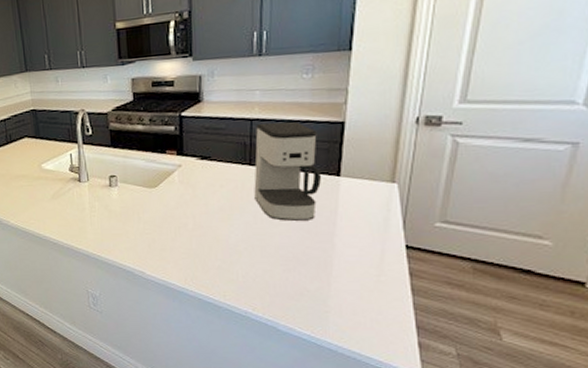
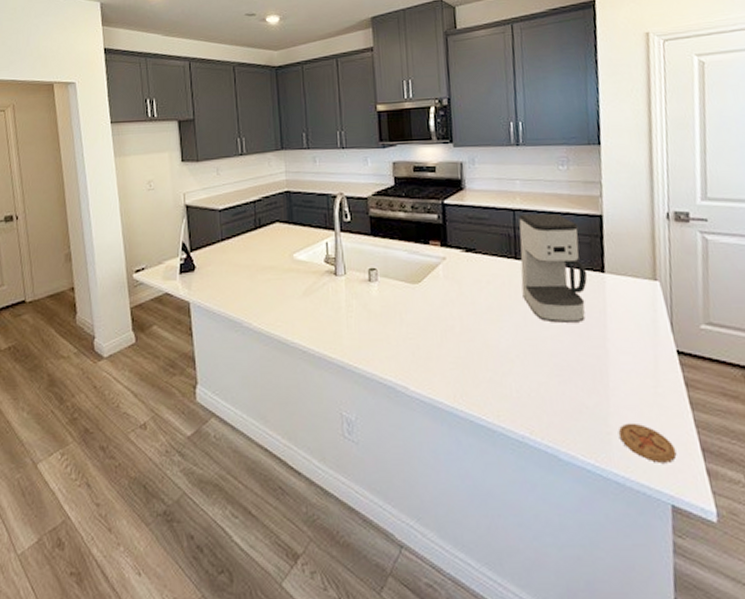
coaster: none [336,304,391,336] -> present [618,422,677,463]

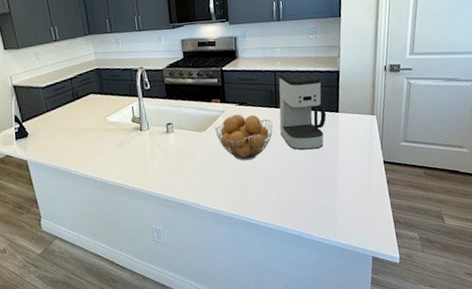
fruit basket: none [432,263,512,330] -> present [215,114,273,161]
coaster: present [618,422,677,463] -> none [341,210,378,233]

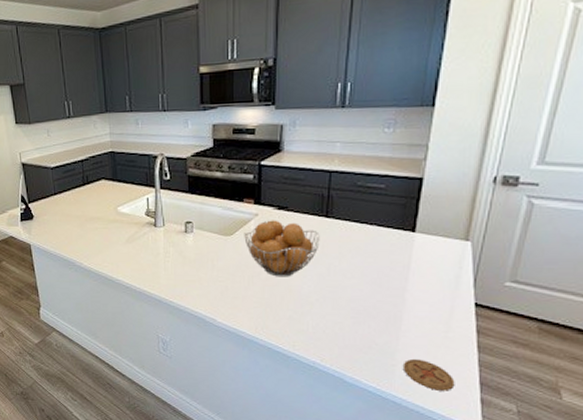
coffee maker: present [278,72,327,151] -> none [329,175,397,275]
coaster: none [341,210,378,233] -> present [402,358,455,391]

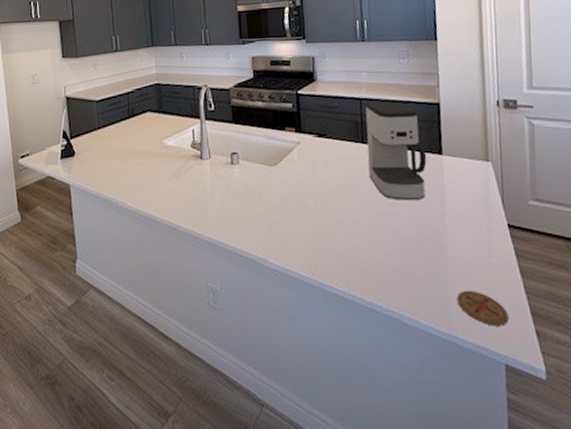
fruit basket: present [244,220,320,277] -> none [288,147,360,208]
coffee maker: none [329,175,397,275] -> present [364,102,427,200]

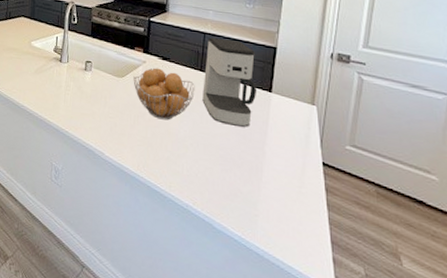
fruit basket: none [288,147,360,208] -> present [133,67,195,121]
coaster: present [456,290,509,326] -> none [264,210,310,247]

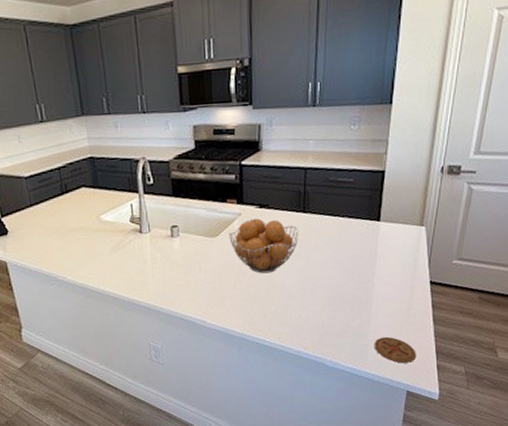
coffee maker: present [202,37,257,127] -> none [307,171,365,264]
coaster: none [264,210,310,247] -> present [374,336,417,363]

